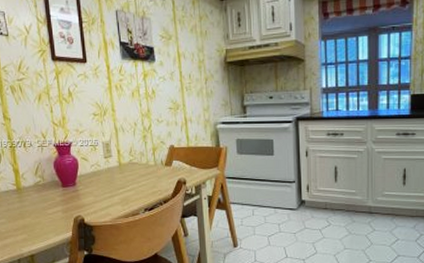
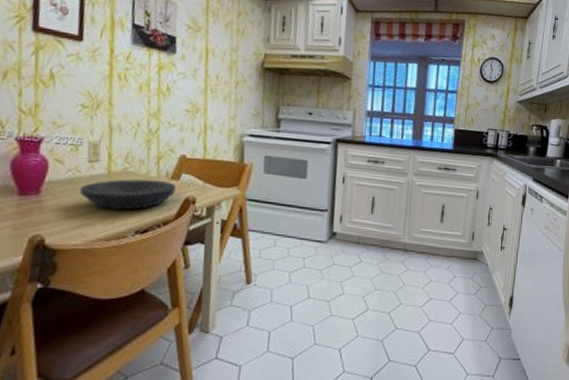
plate: none [102,167,170,193] -> present [79,179,176,210]

